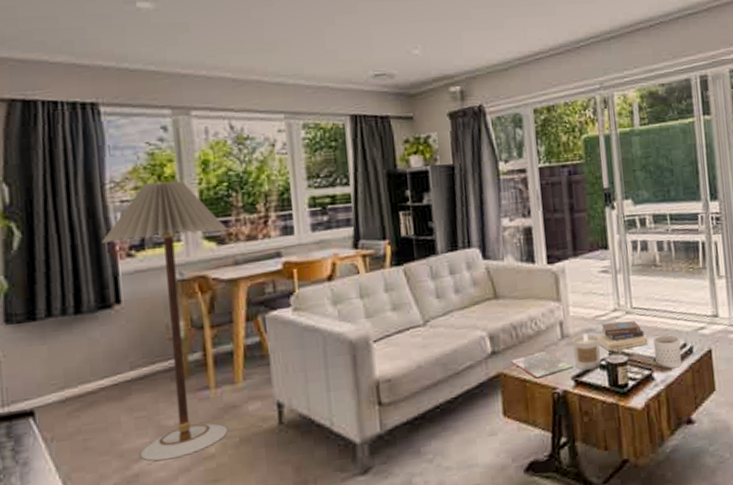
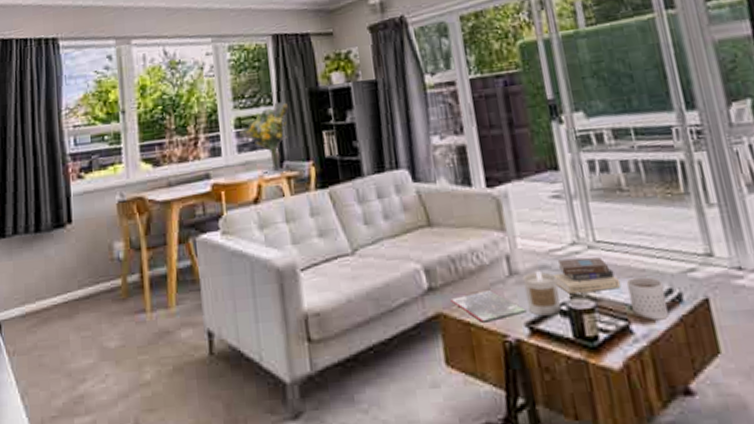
floor lamp: present [102,181,229,462] -> none [58,106,163,384]
bouquet: none [312,181,366,252] -> present [238,100,290,174]

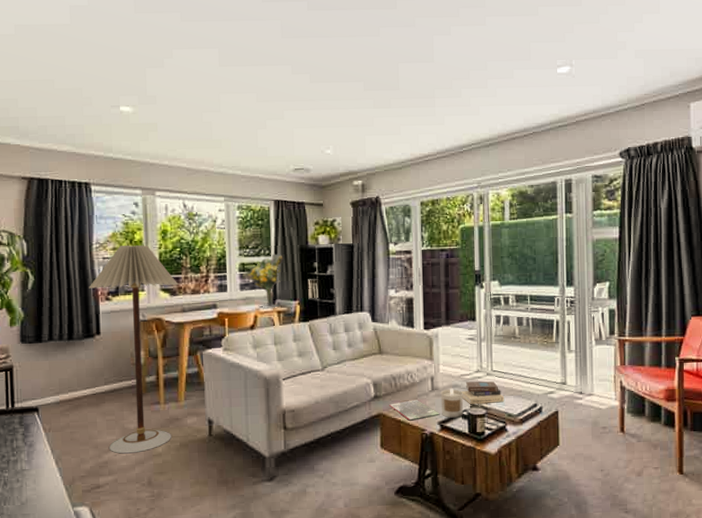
floor lamp: none [58,106,163,384] -> present [89,245,179,454]
mug: present [626,276,669,321] -> none [508,395,532,424]

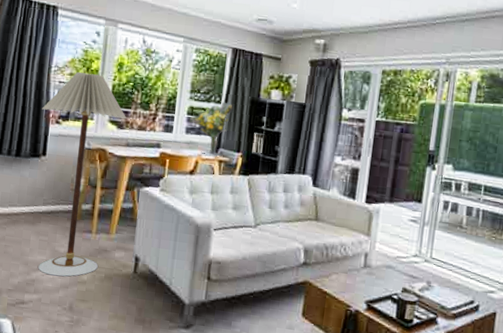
magazine: present [389,400,440,421] -> none [317,273,369,295]
candle: present [440,388,464,419] -> none [370,269,397,301]
books: present [461,381,505,405] -> none [394,264,440,292]

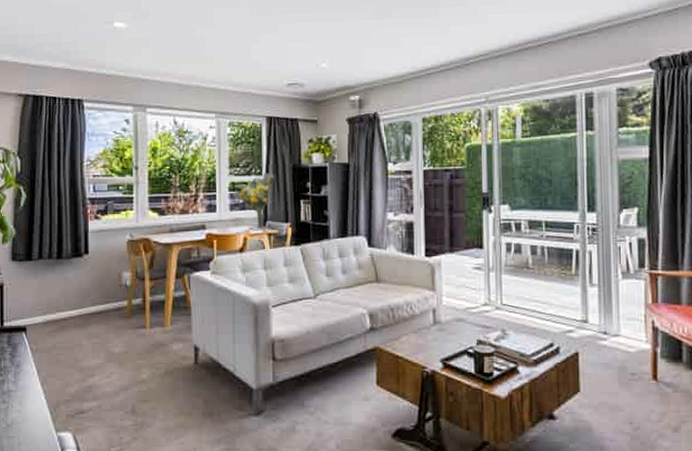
floor lamp: present [38,71,127,277] -> none [79,162,167,379]

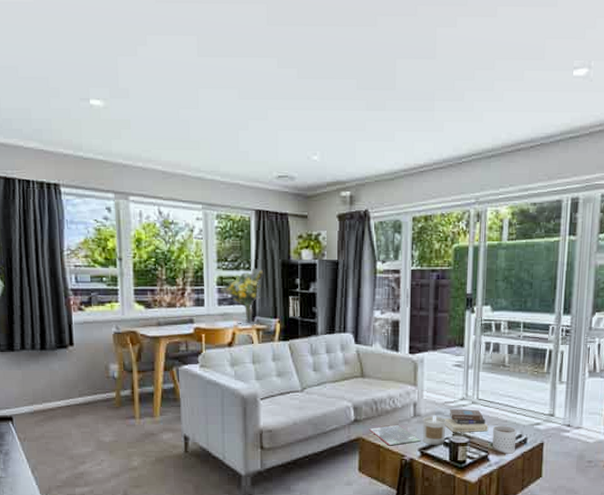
magazine: none [386,334,443,357] -> present [369,425,421,446]
candle: none [443,323,469,357] -> present [422,415,446,446]
books: none [466,315,516,342] -> present [444,409,489,433]
mug: none [520,333,548,365] -> present [491,425,517,454]

